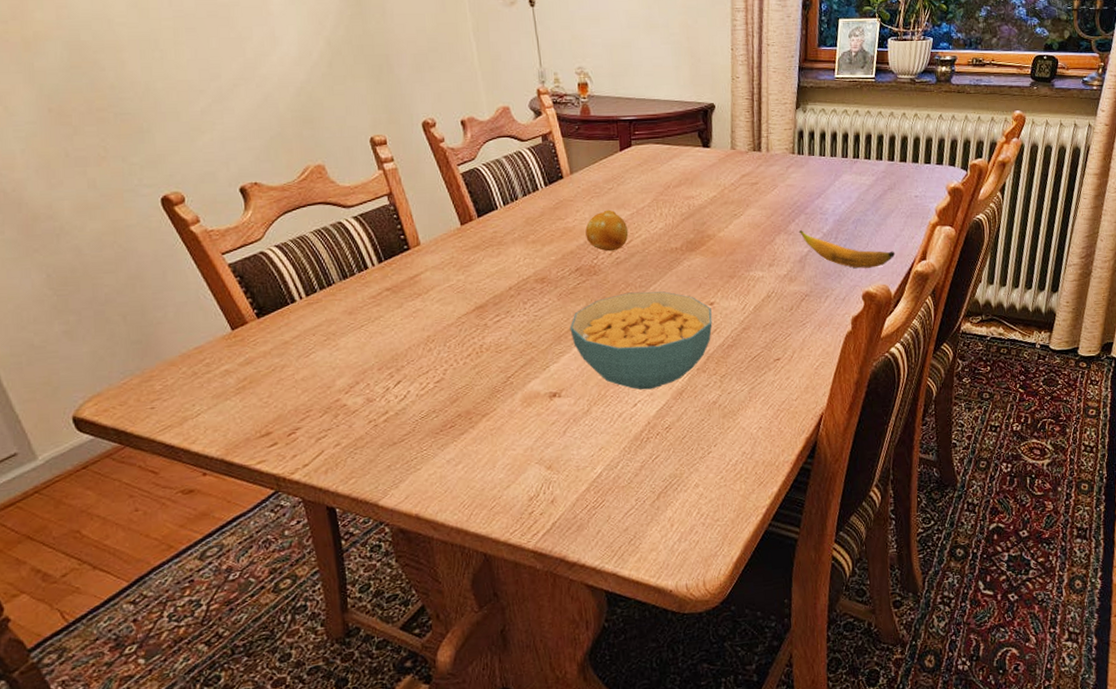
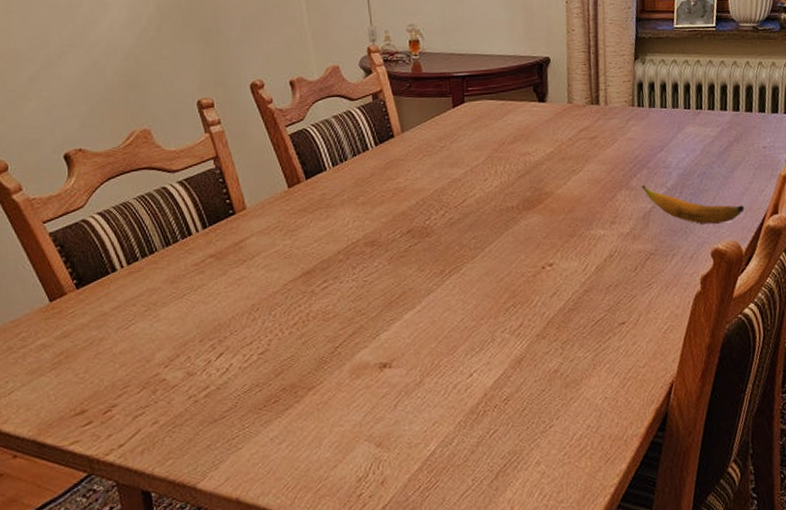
cereal bowl: present [570,291,713,390] -> none [401,253,552,359]
fruit: present [585,209,629,252] -> none [417,168,462,212]

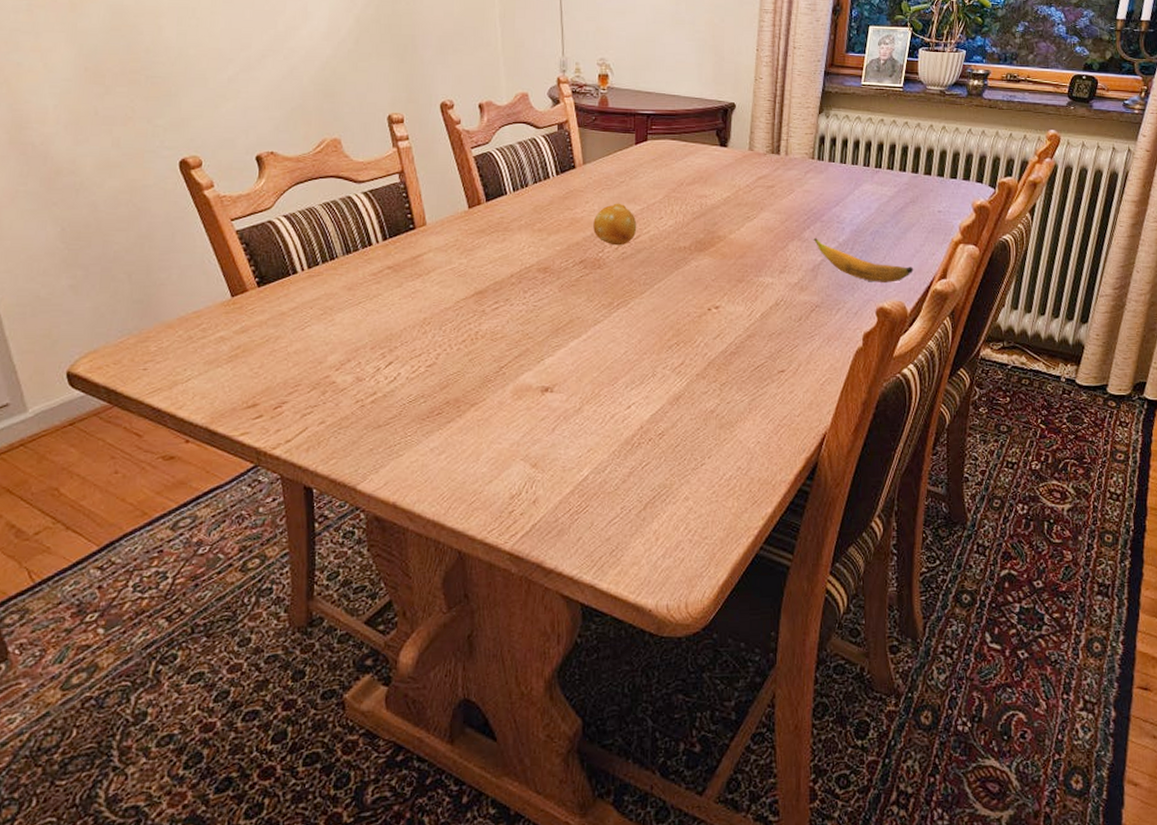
fruit: none [417,168,462,212] -> present [593,203,637,246]

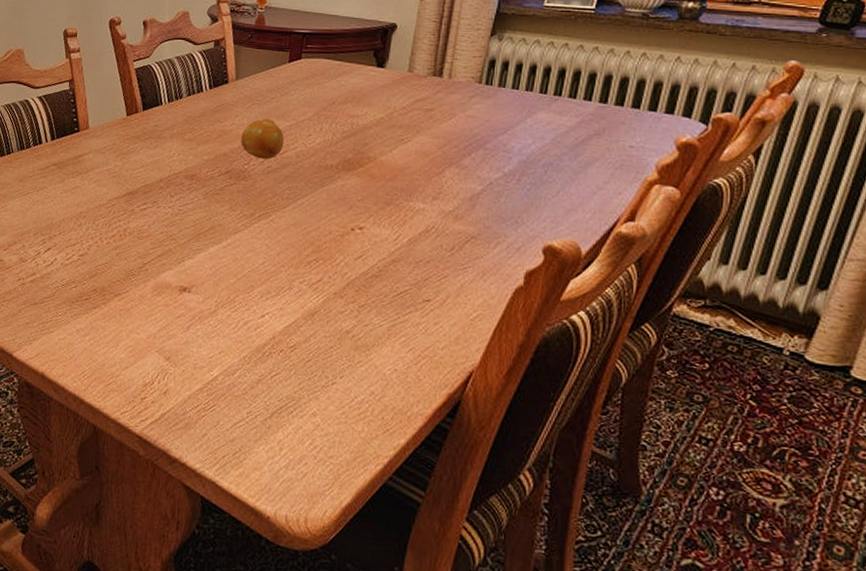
banana: present [813,238,914,283] -> none [473,166,594,220]

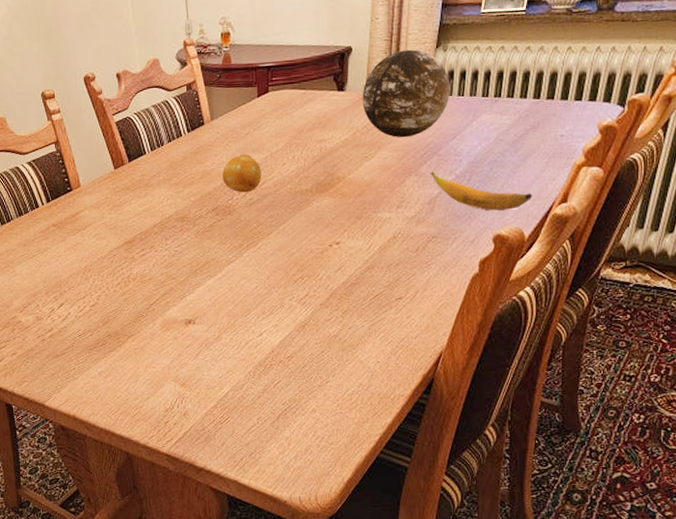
decorative orb: none [403,34,504,125] -> present [362,49,451,137]
banana: none [473,166,594,220] -> present [430,172,533,211]

